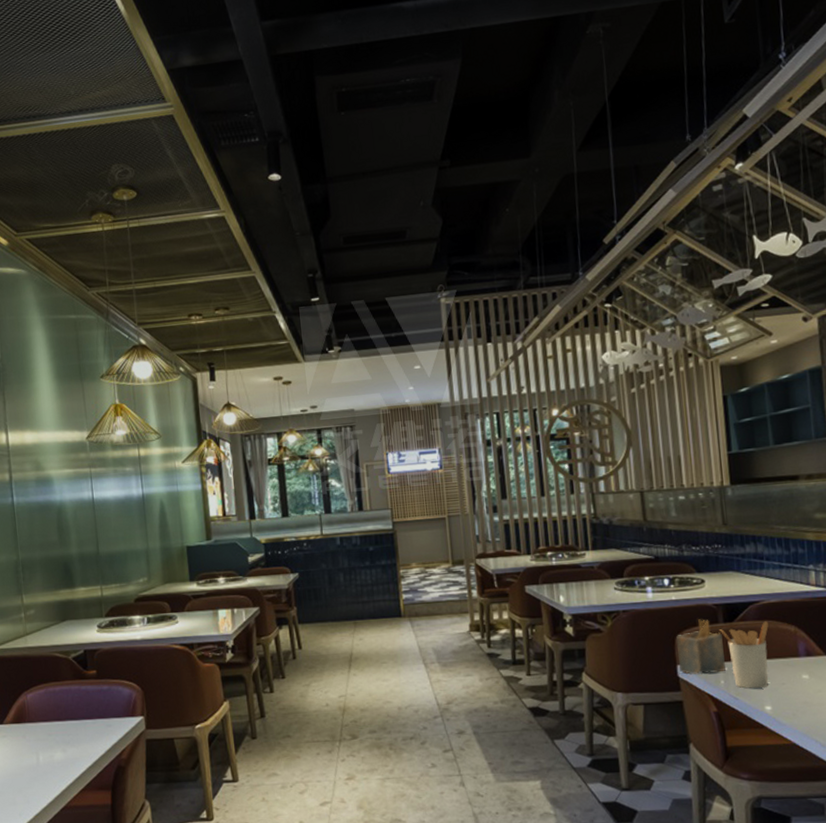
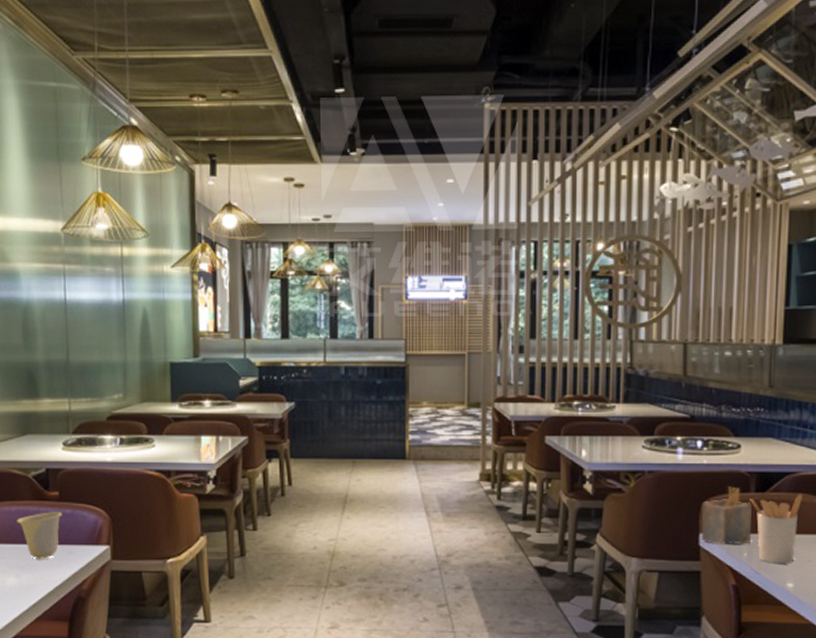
cup: none [61,688,100,734] -> present [17,512,62,559]

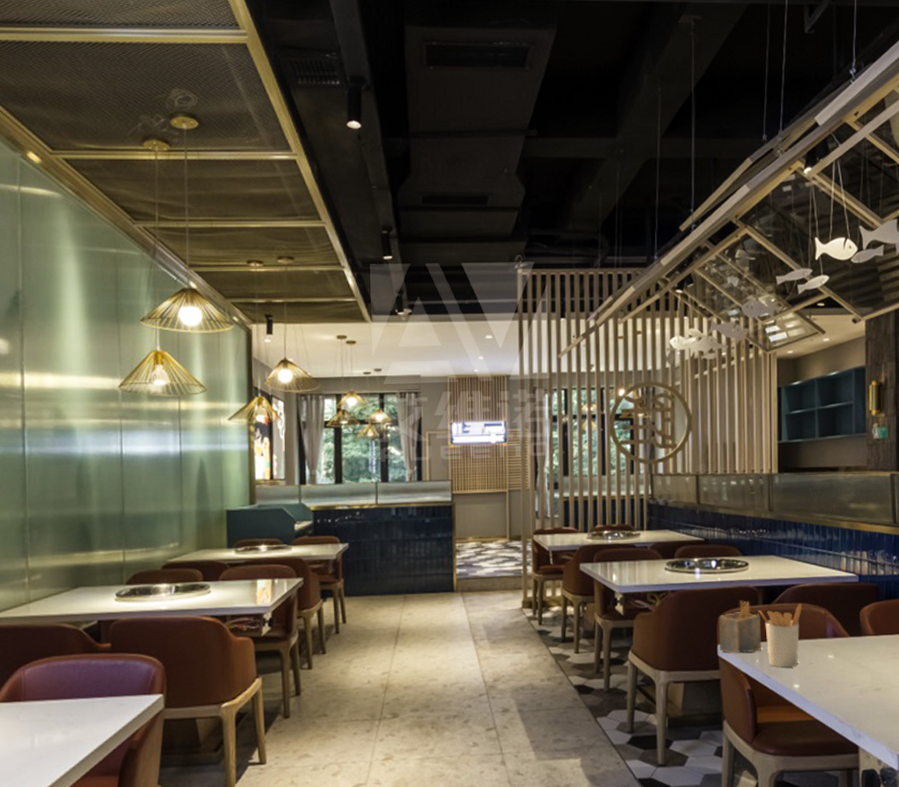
cup: present [17,512,62,559] -> none [65,663,114,713]

